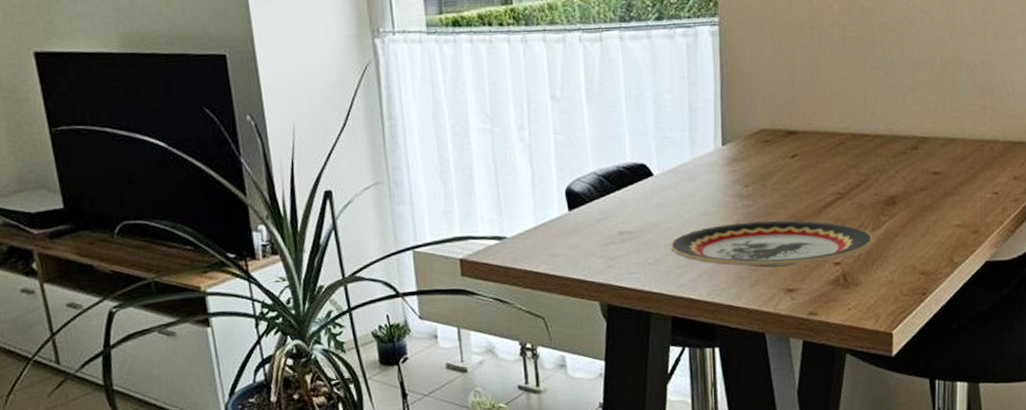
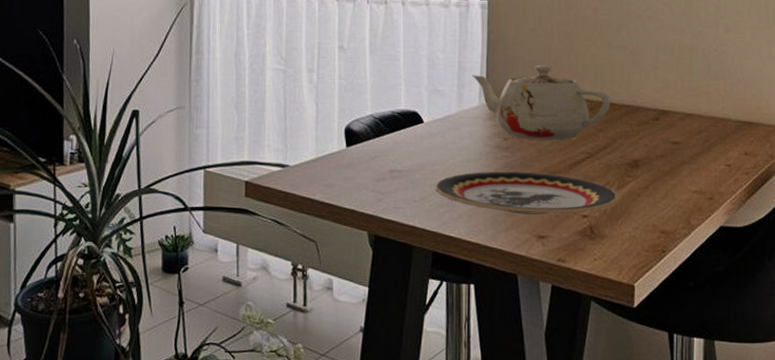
teapot: none [704,96,863,185] -> present [471,65,611,141]

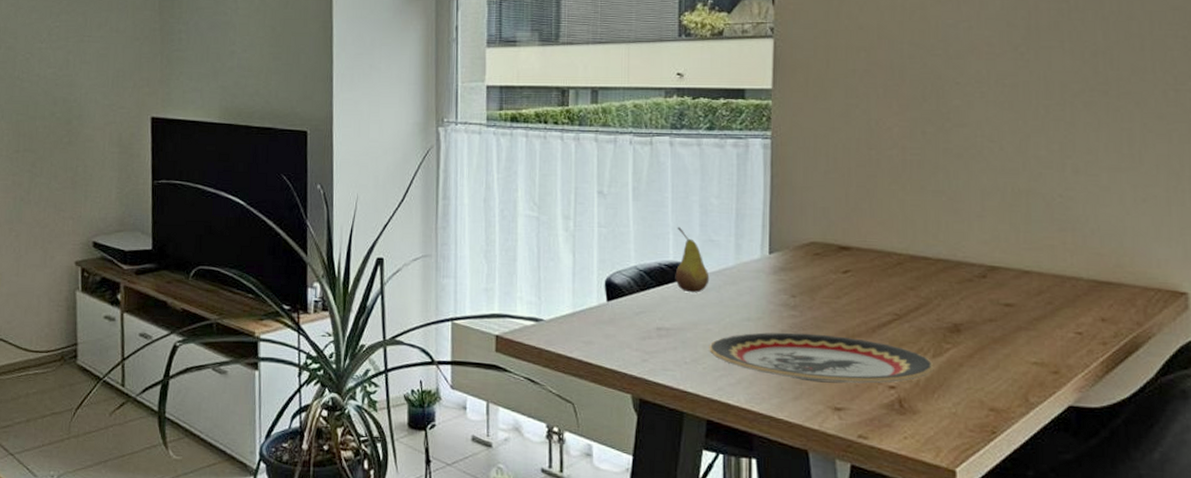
fruit: none [406,79,436,138] -> present [675,227,710,293]
teapot: present [471,65,611,141] -> none [752,212,924,300]

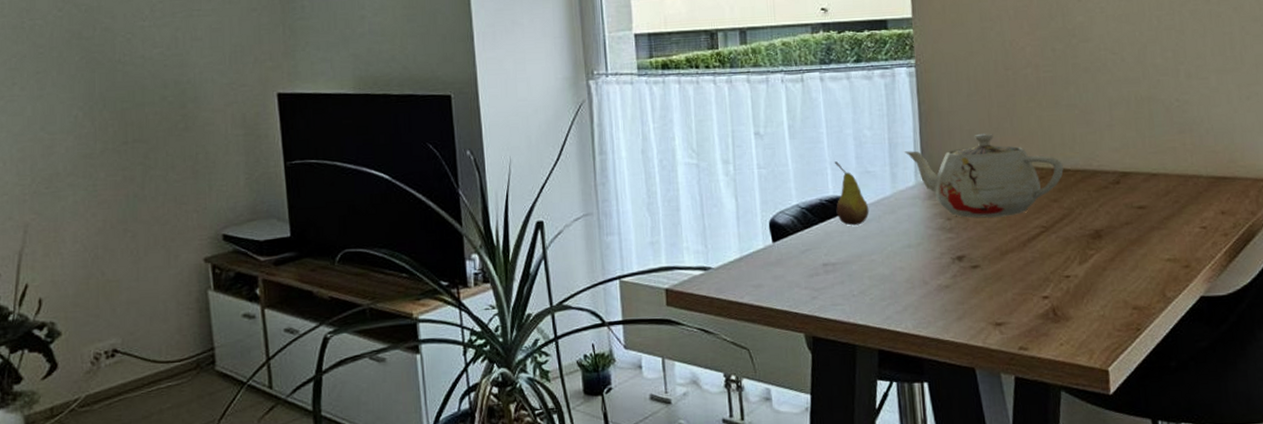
plate: present [709,332,934,384] -> none [874,253,1082,301]
teapot: none [752,212,924,300] -> present [904,133,1064,218]

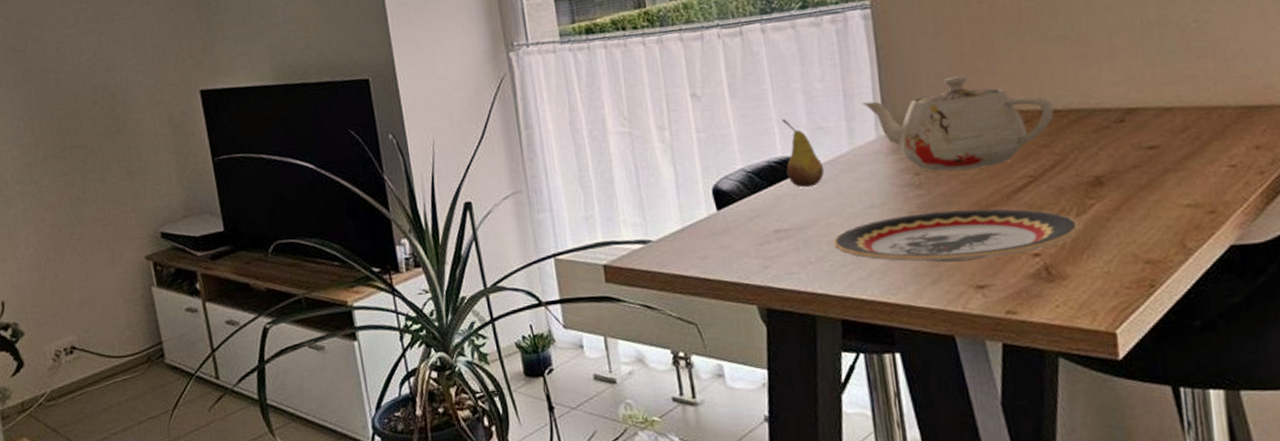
plate: none [874,253,1082,301] -> present [833,208,1080,263]

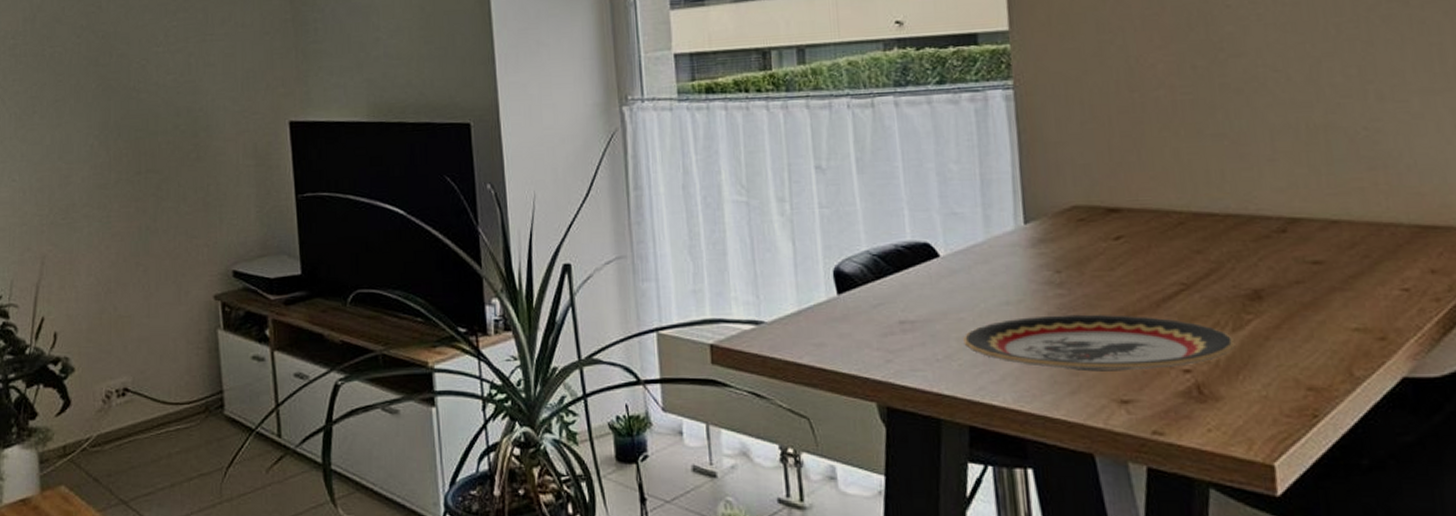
fruit: present [781,119,825,188] -> none [912,201,957,277]
teapot: present [862,75,1054,172] -> none [1000,168,1209,272]

